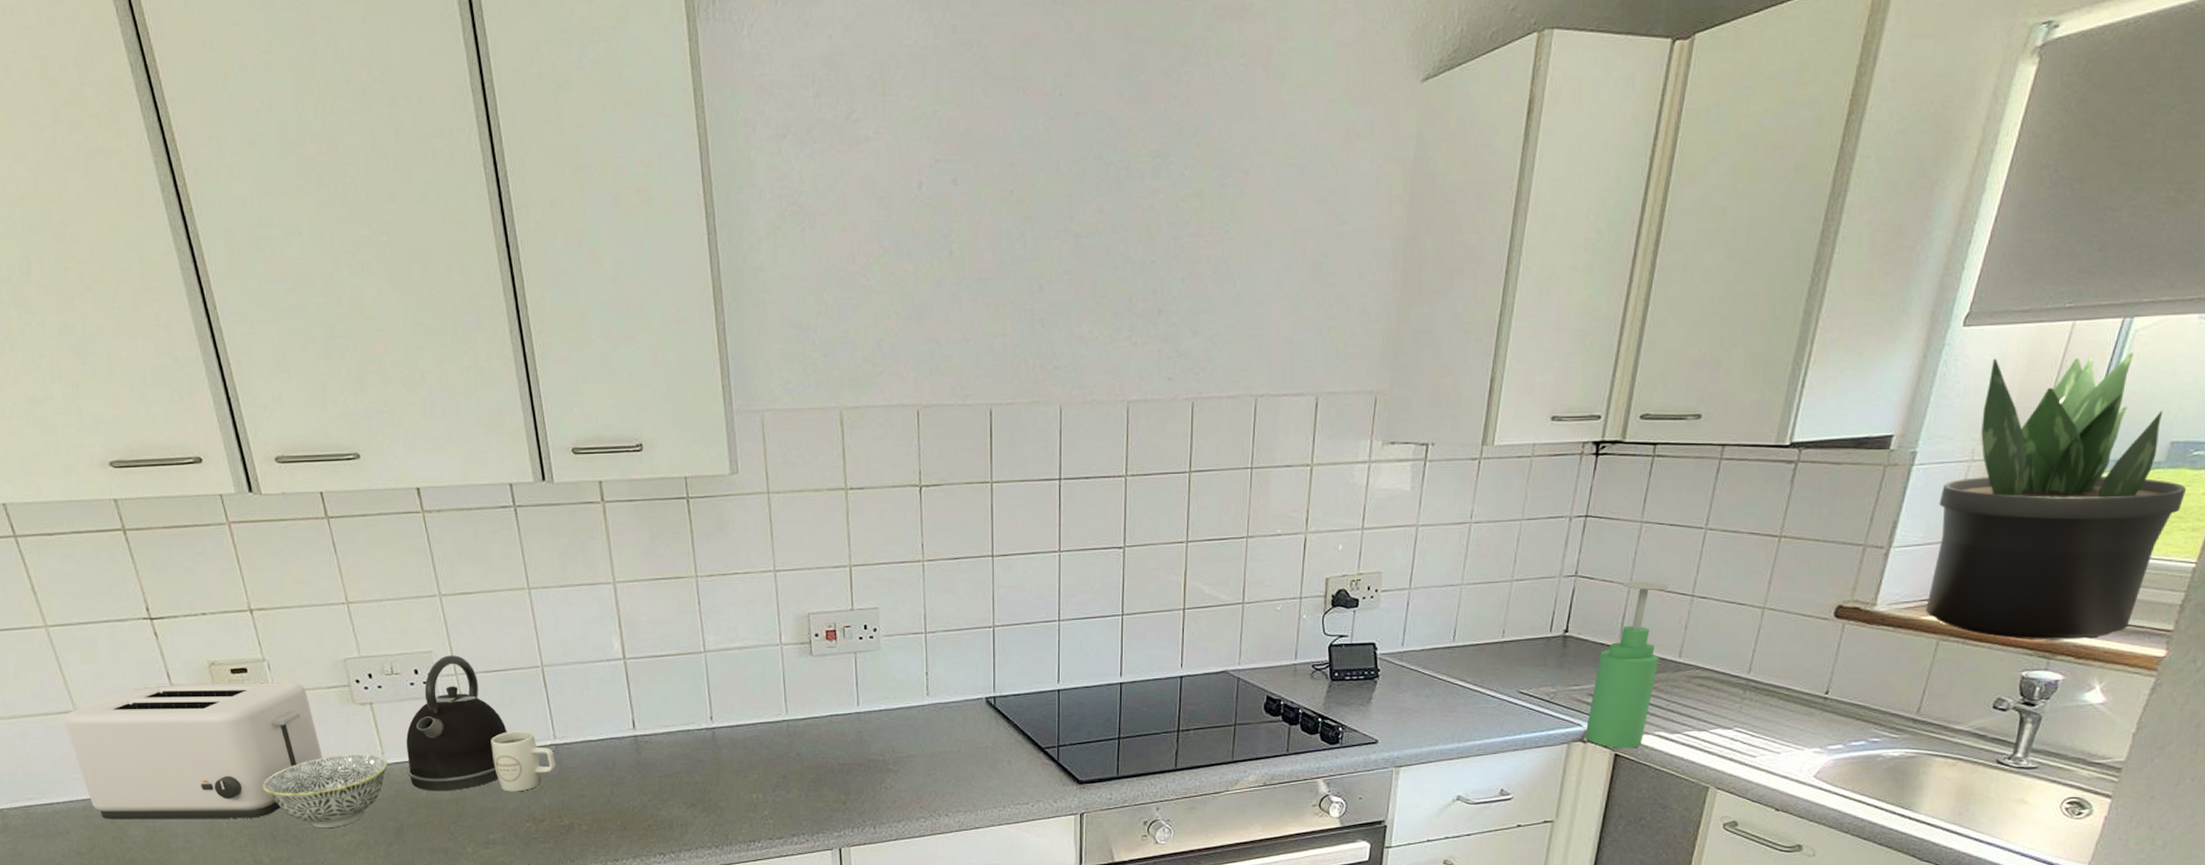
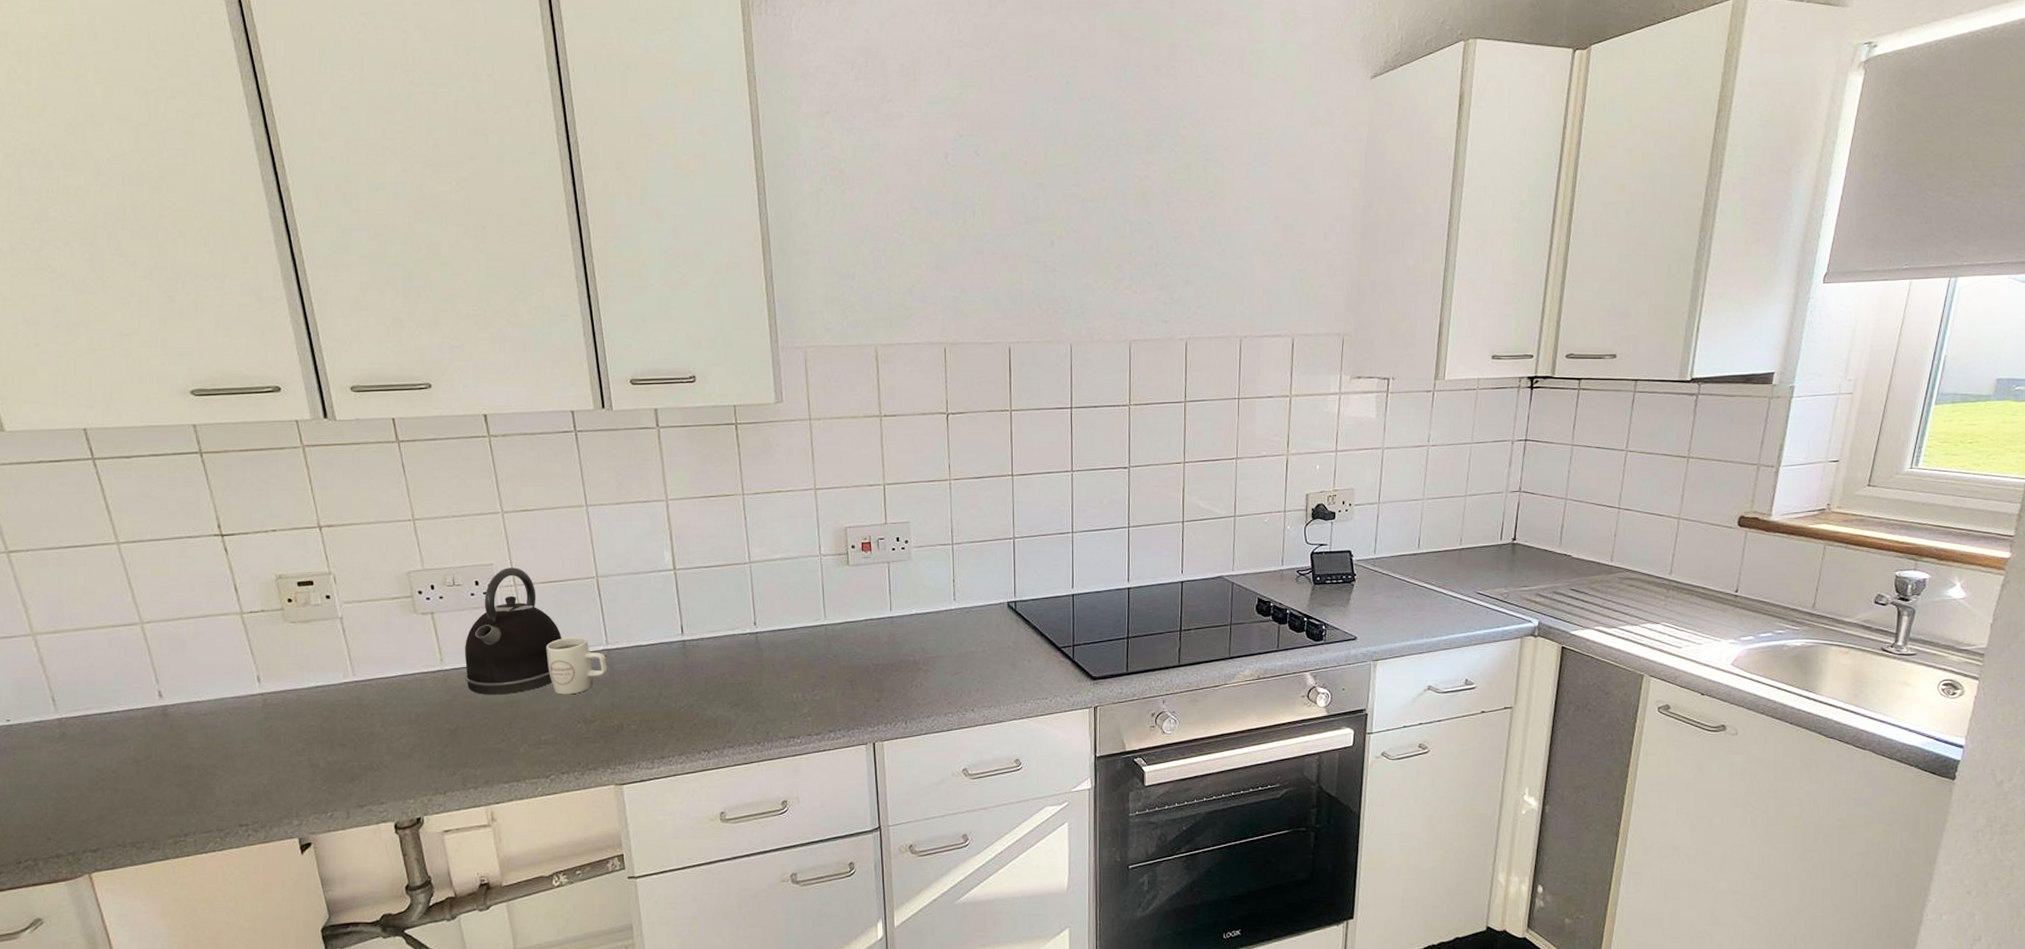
toaster: present [64,682,323,820] -> none [129,594,383,727]
bowl: present [262,753,388,829] -> none [322,660,446,733]
soap dispenser: present [1584,581,1669,748] -> none [1535,496,1599,642]
planter: present [1926,352,2187,640] -> none [1813,306,2013,545]

